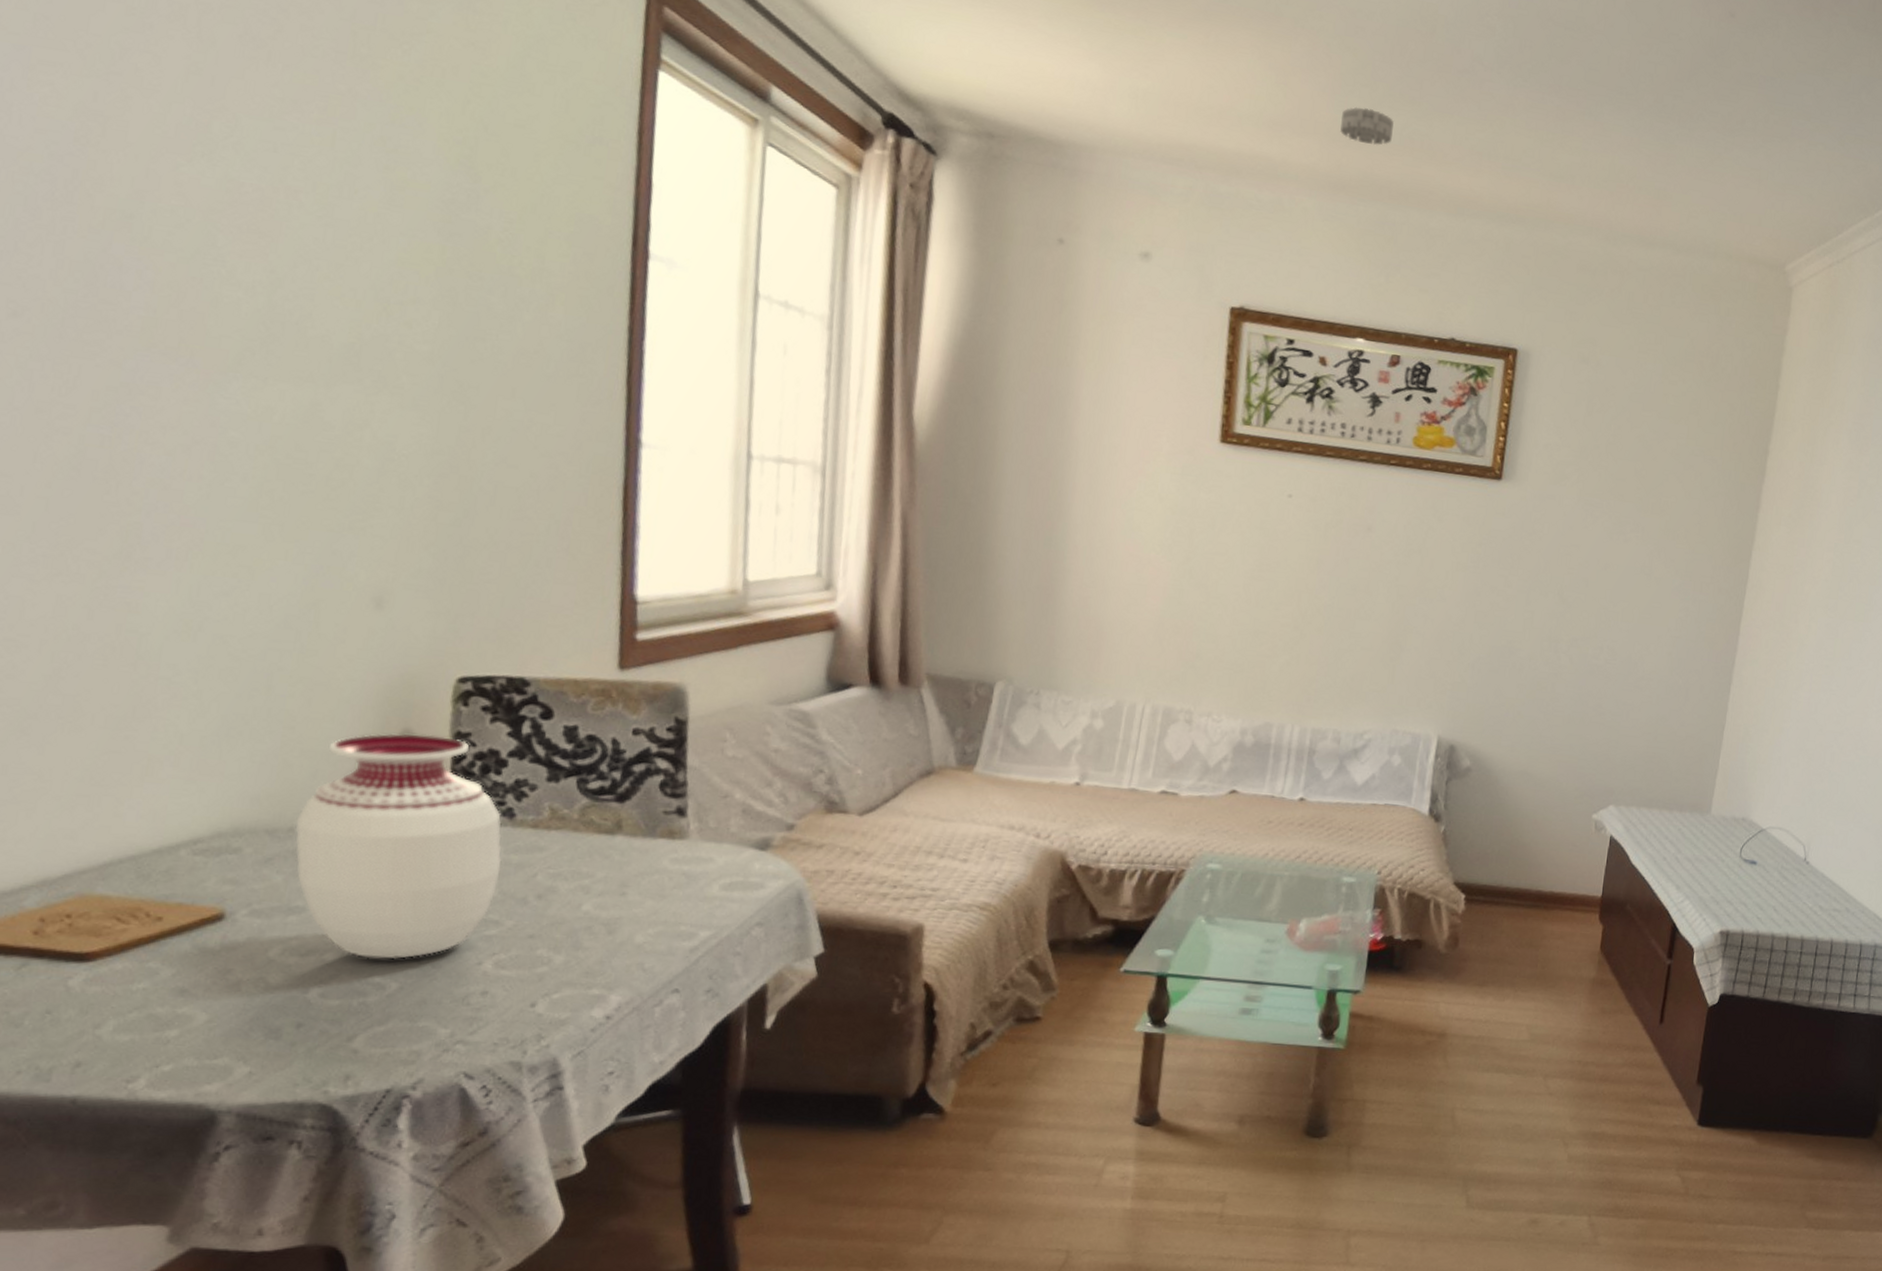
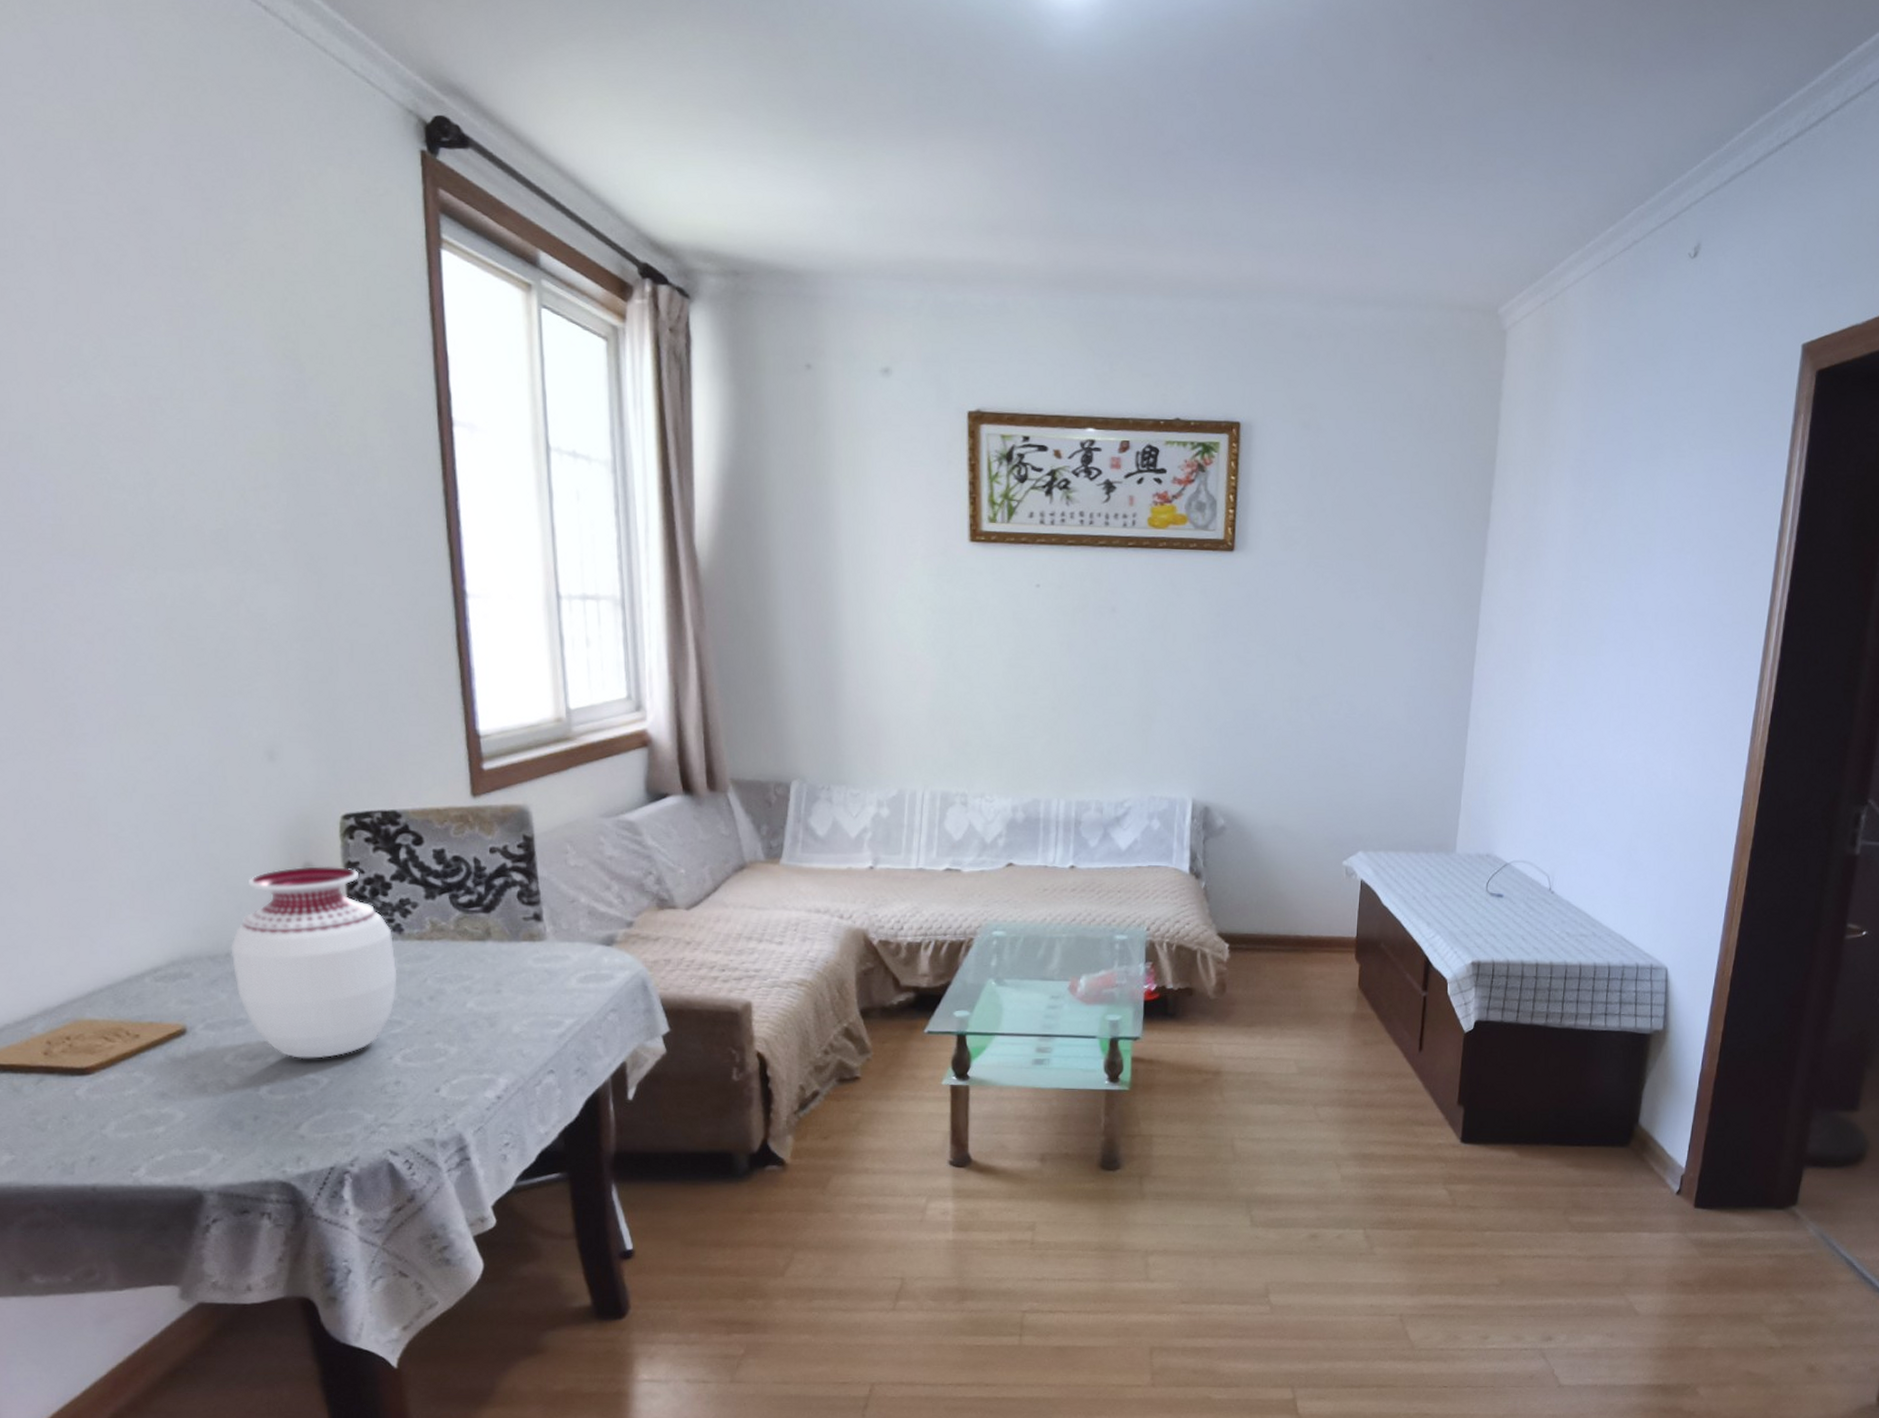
smoke detector: present [1340,106,1394,146] -> none [1055,201,1105,238]

